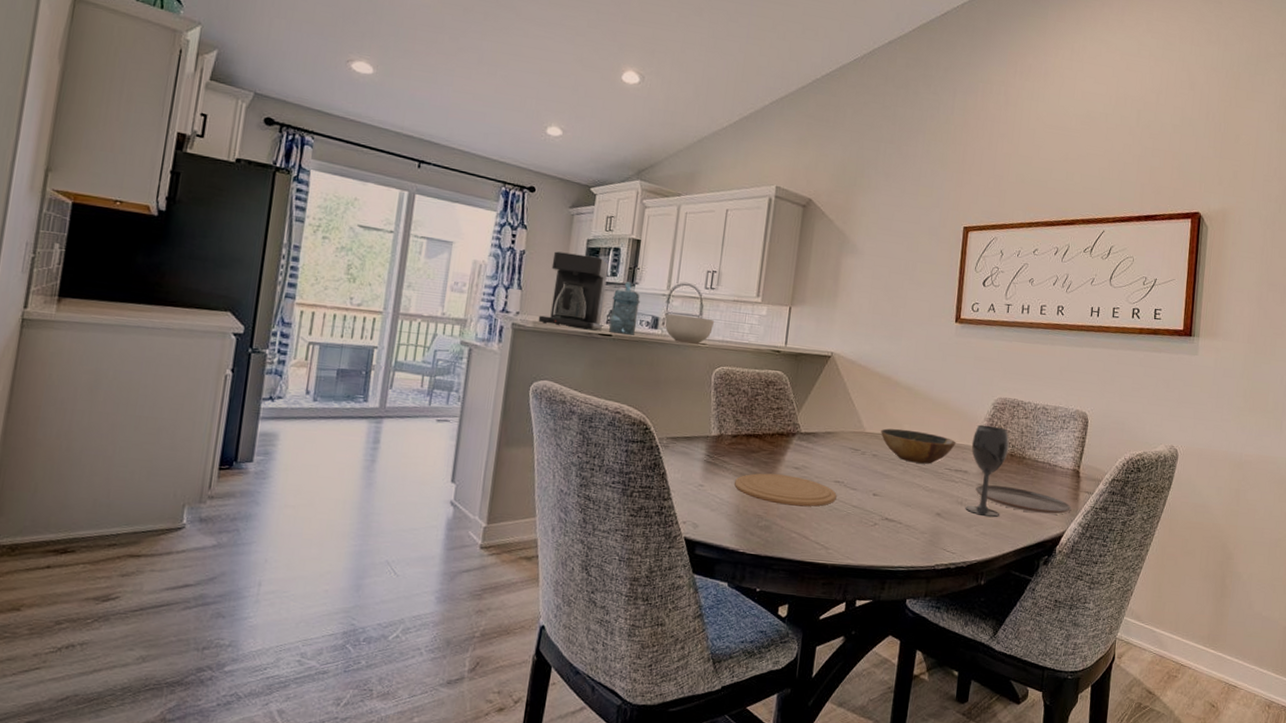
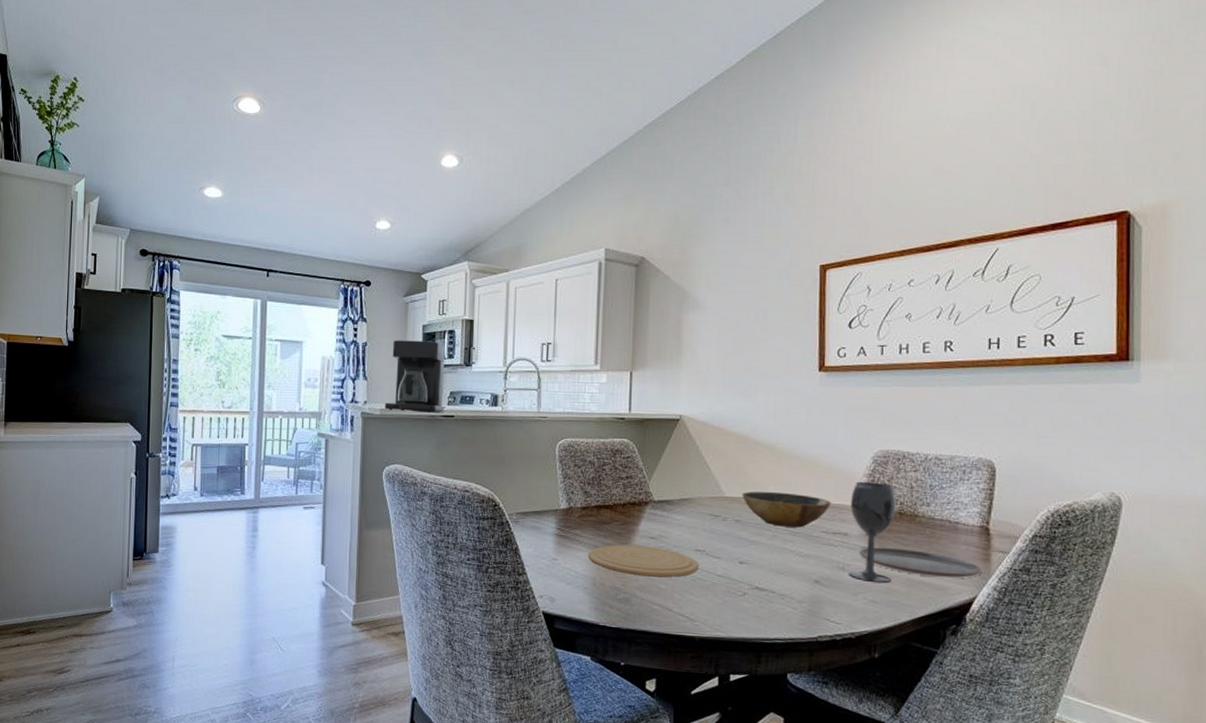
canister: present [609,281,641,335] -> none [451,361,479,414]
bowl: present [664,313,715,344] -> none [503,390,554,418]

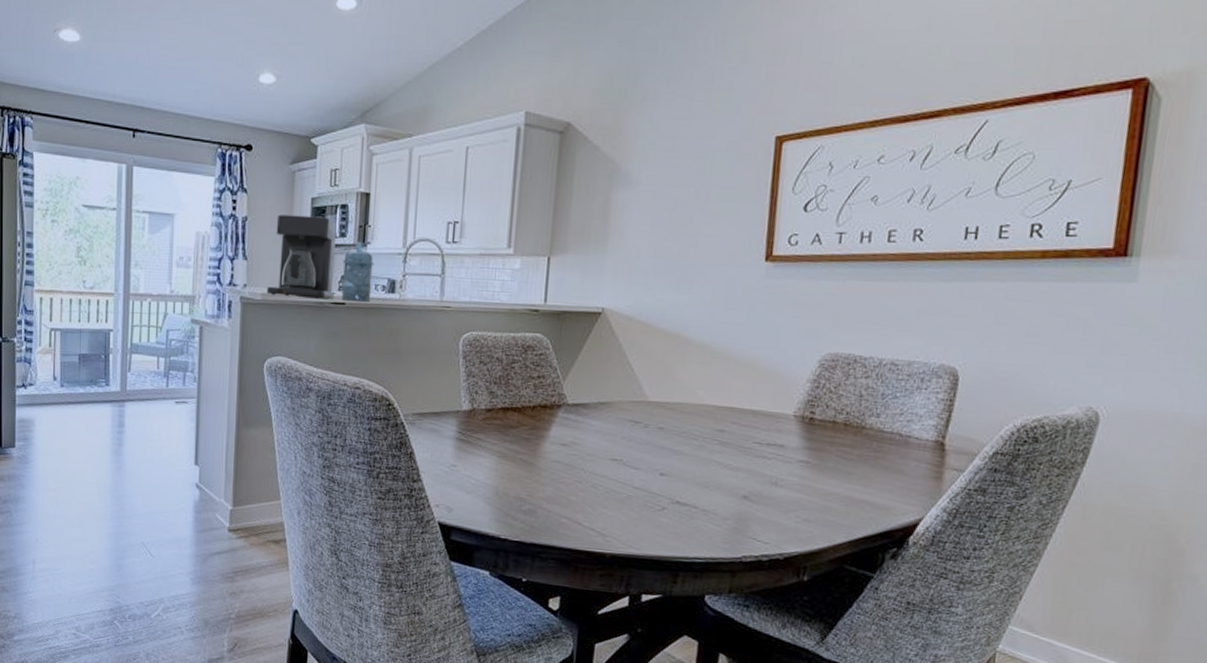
canister: none [451,361,479,414] -> present [342,241,375,302]
plate: present [589,544,699,577] -> none [492,451,614,488]
bowl: present [742,491,832,528] -> none [668,396,769,438]
wine glass: present [849,481,896,583] -> none [782,387,842,501]
plate: present [859,548,982,579] -> none [795,461,932,498]

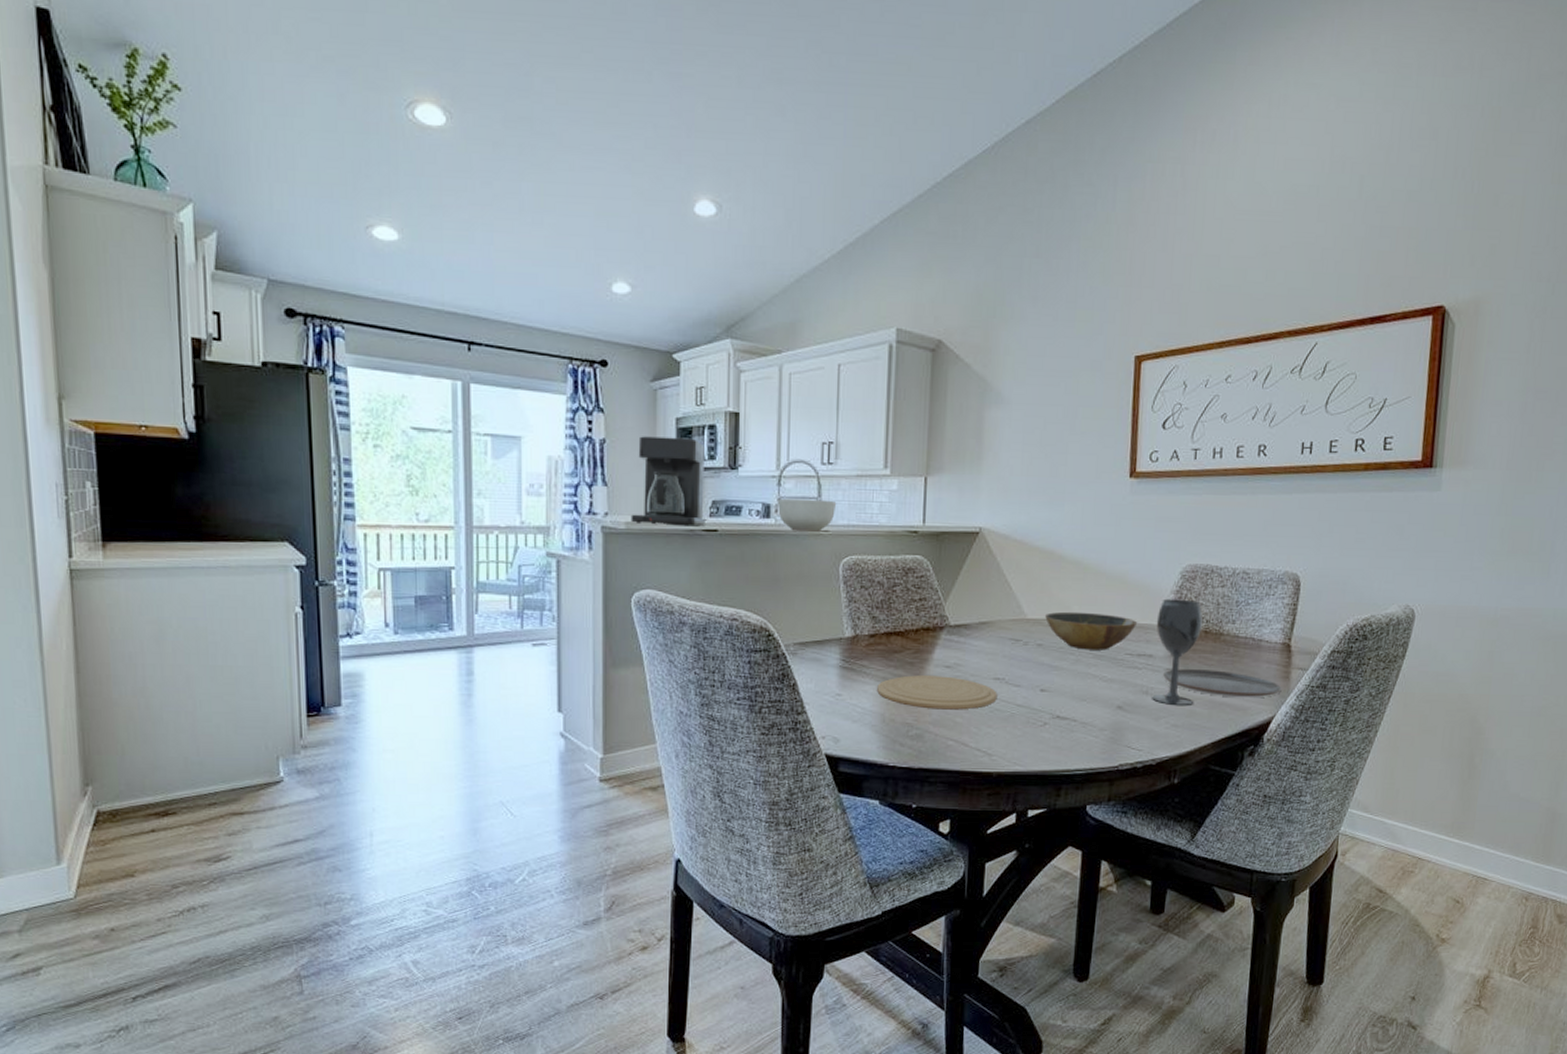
canister: present [342,241,375,302] -> none [713,463,747,528]
bowl: none [402,274,460,308] -> present [777,498,837,532]
plate: none [492,451,614,488] -> present [877,675,997,710]
bowl: none [668,396,769,438] -> present [1045,611,1138,650]
wine glass: none [782,387,842,501] -> present [1152,598,1203,706]
plate: none [795,461,932,498] -> present [1163,669,1282,698]

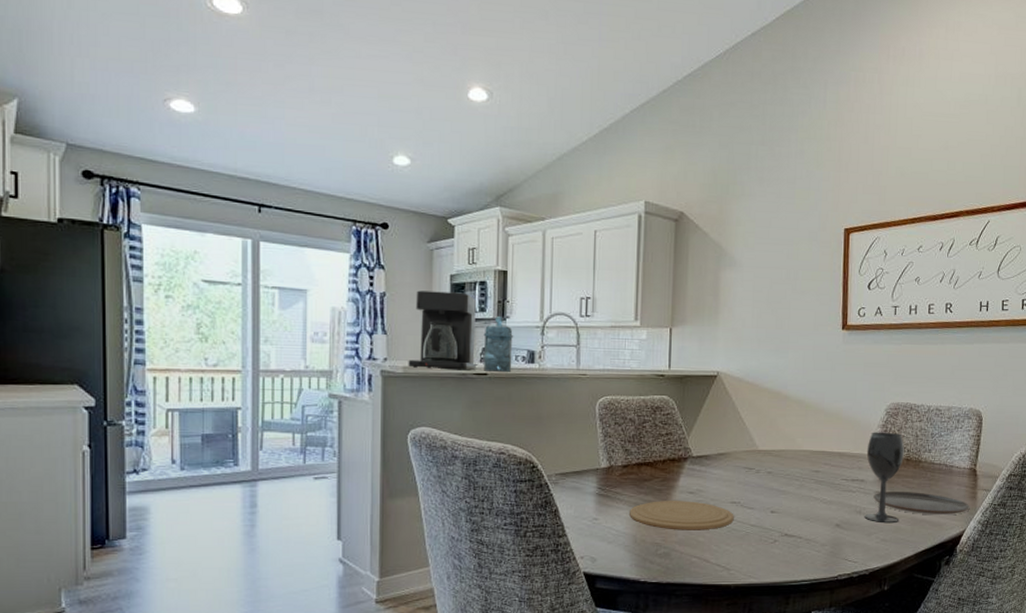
canister: none [713,463,747,528] -> present [483,315,514,372]
bowl: present [777,498,837,532] -> none [540,346,594,375]
bowl: present [1045,611,1138,650] -> none [774,443,851,477]

